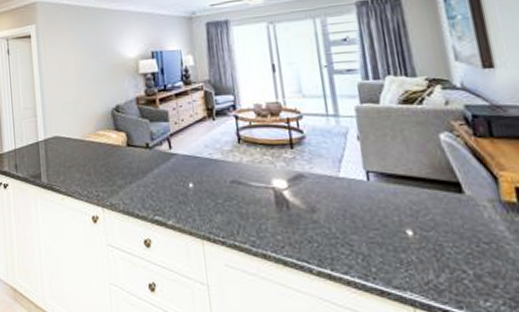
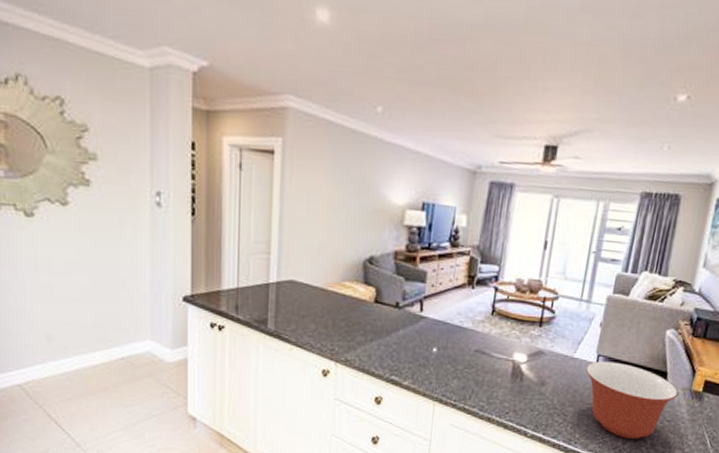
mixing bowl: none [357,177,486,270] -> present [585,361,678,439]

